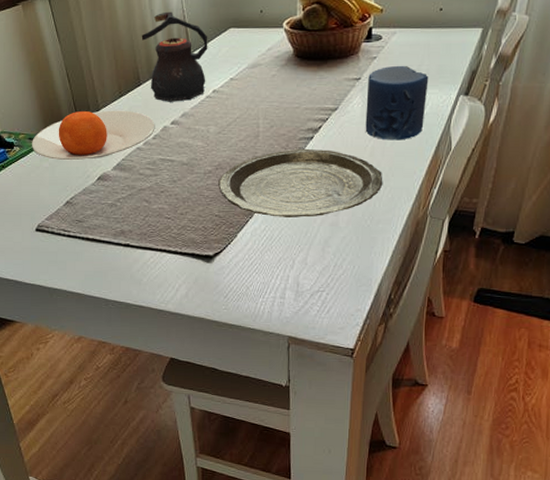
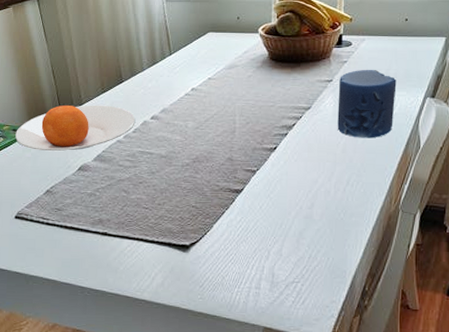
teapot: present [141,11,208,102] -> none [124,16,188,99]
plate: present [218,148,383,217] -> none [195,144,355,210]

